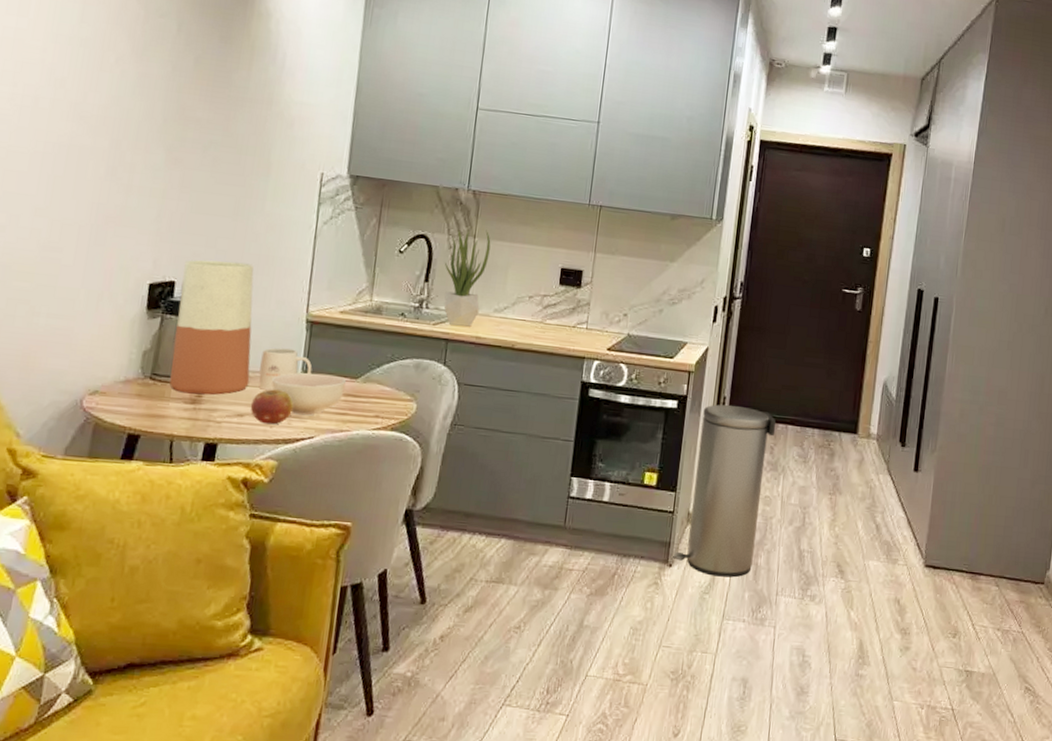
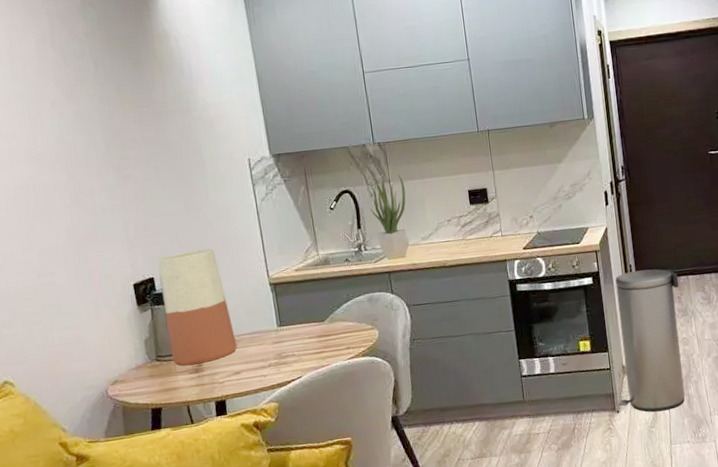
fruit: present [250,389,293,425] -> none [243,345,279,376]
mug: present [259,347,312,392] -> none [241,309,286,349]
bowl: present [271,373,347,416] -> none [254,322,317,362]

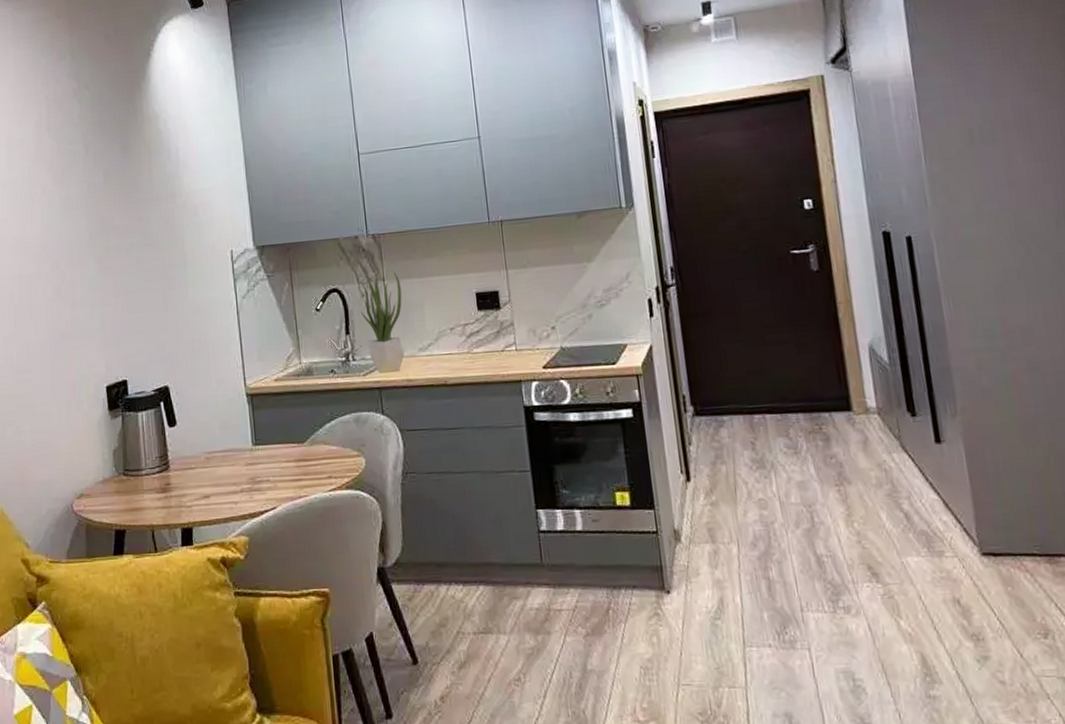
vase: present [157,248,238,366] -> none [132,350,208,484]
pedal bin: present [615,269,685,412] -> none [663,402,764,598]

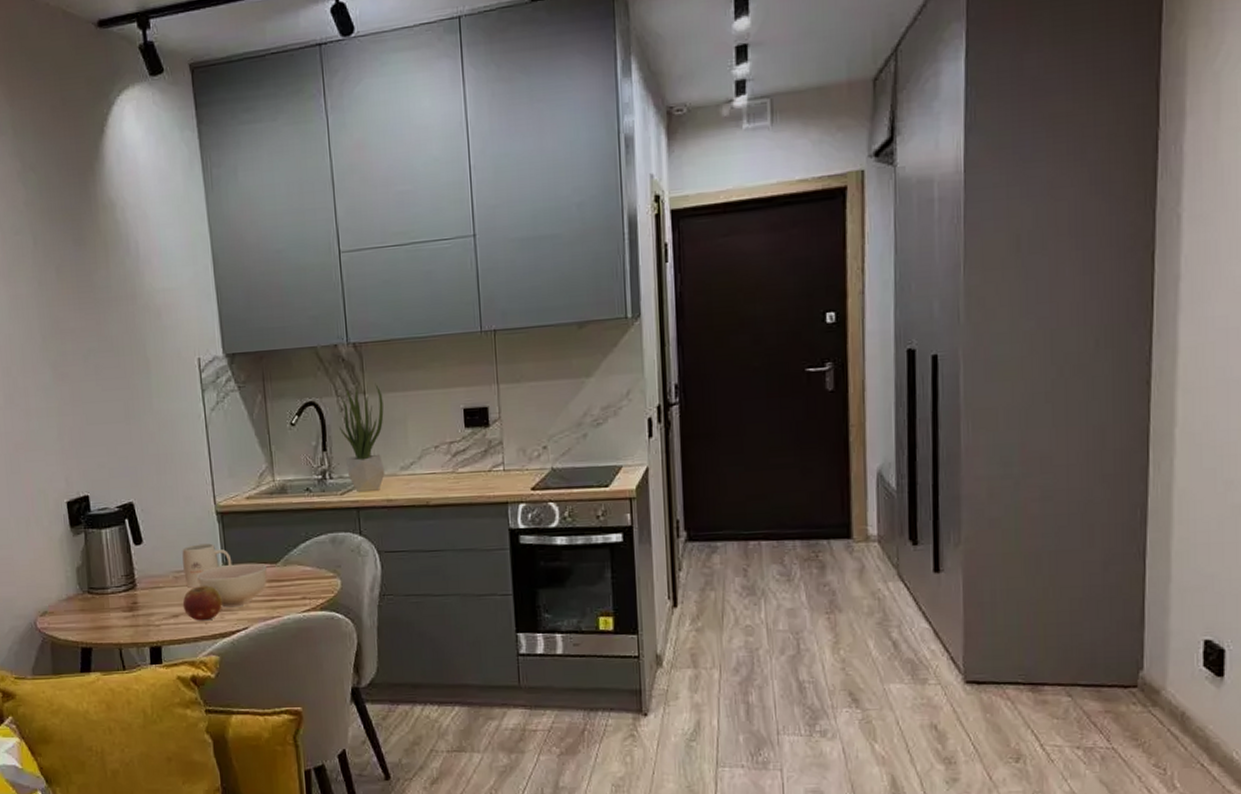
fruit: none [213,466,252,502] -> present [182,585,222,621]
mug: none [214,424,261,470] -> present [182,543,232,589]
bowl: none [227,443,295,488] -> present [196,563,268,608]

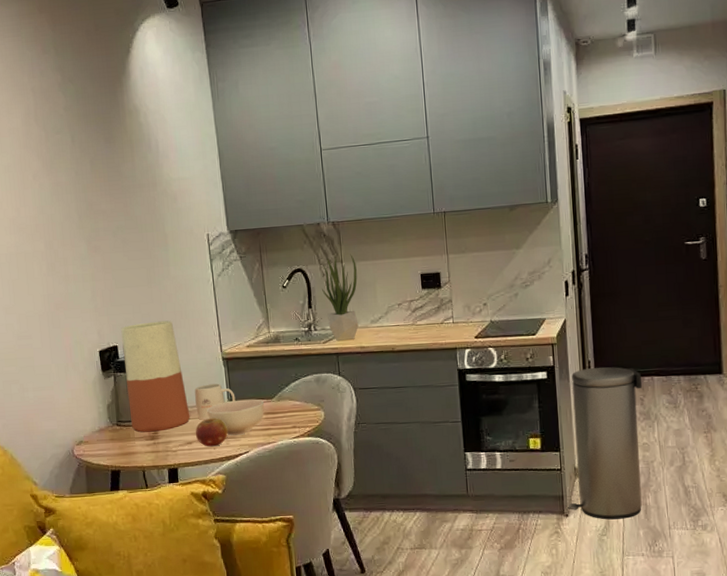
vase: none [93,465,177,602] -> present [121,320,190,433]
pedal bin: none [643,528,746,721] -> present [565,367,643,520]

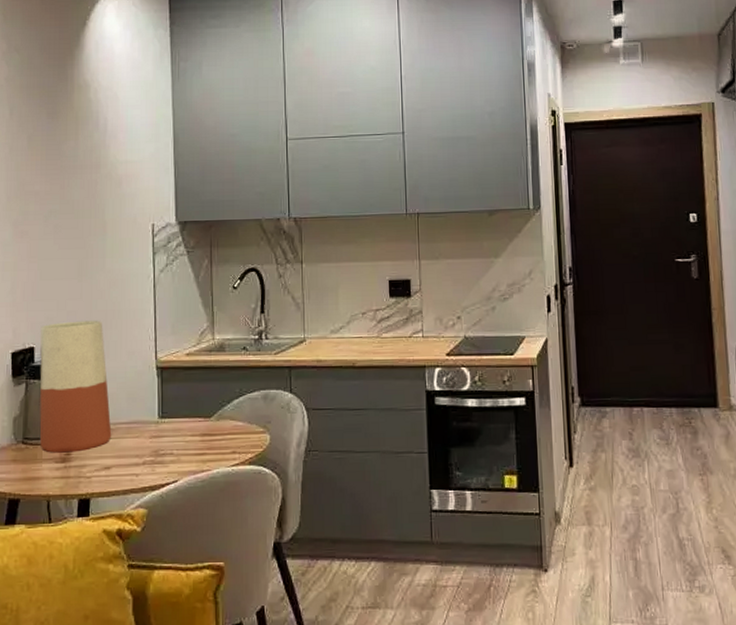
mug: present [194,383,236,421] -> none [120,397,168,441]
fruit: present [195,418,228,447] -> none [115,438,154,474]
bowl: present [206,399,265,436] -> none [131,417,201,461]
potted plant: present [322,253,359,341] -> none [278,254,318,352]
pedal bin: present [565,367,643,520] -> none [544,395,631,577]

